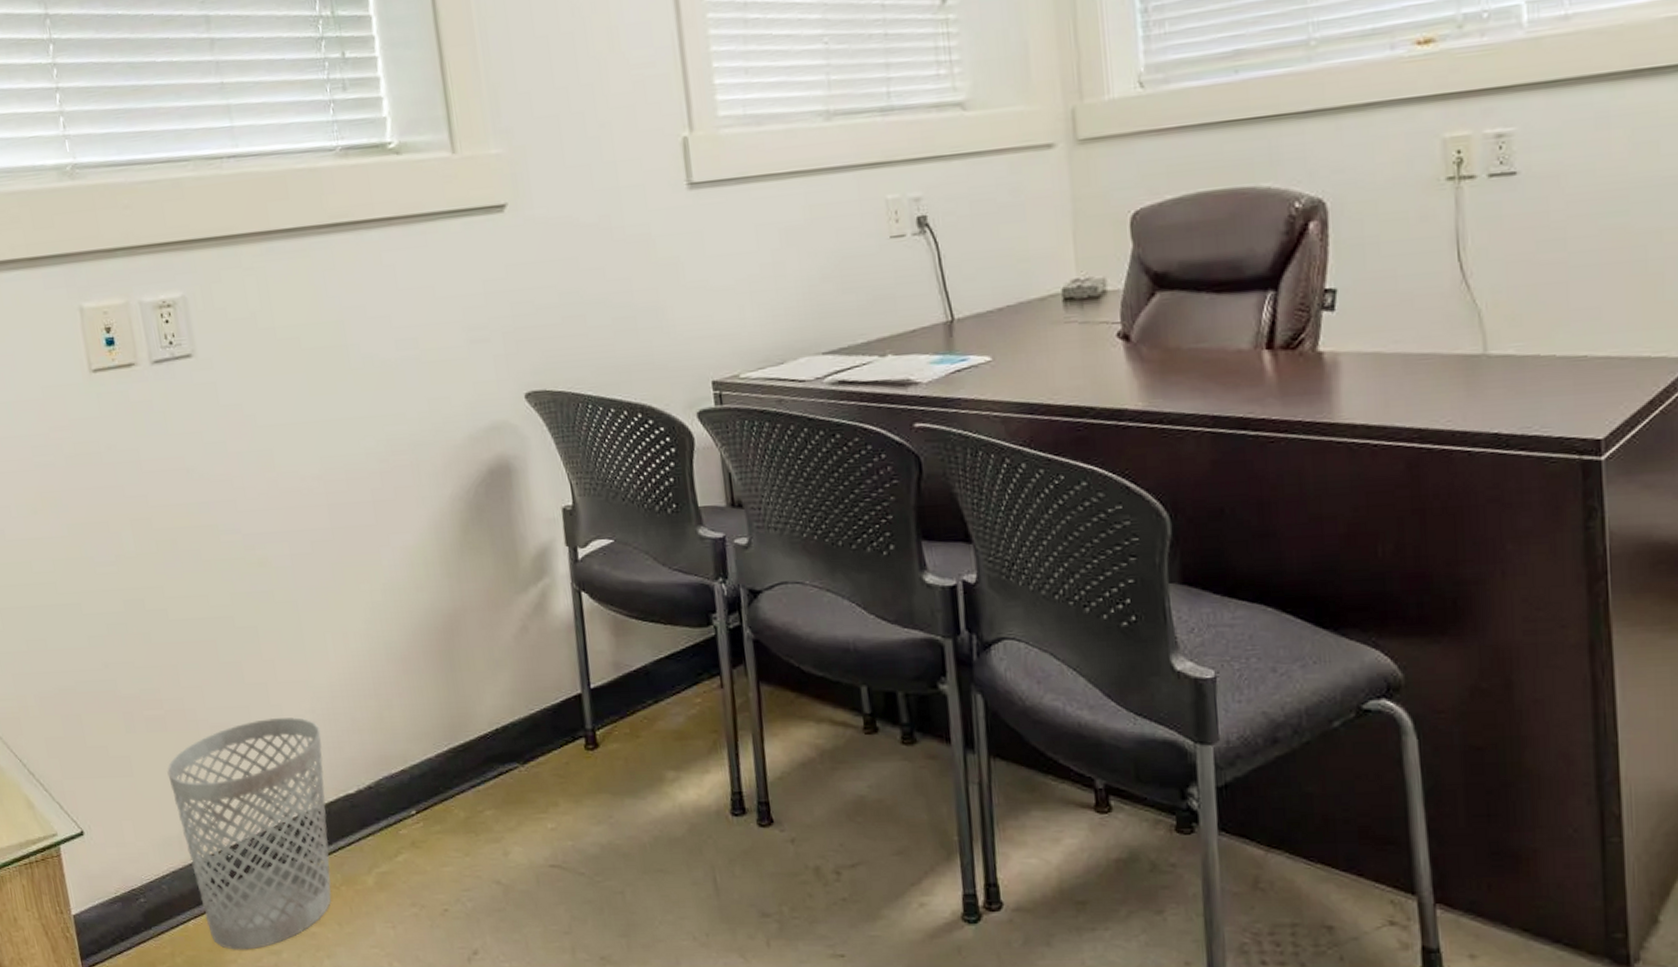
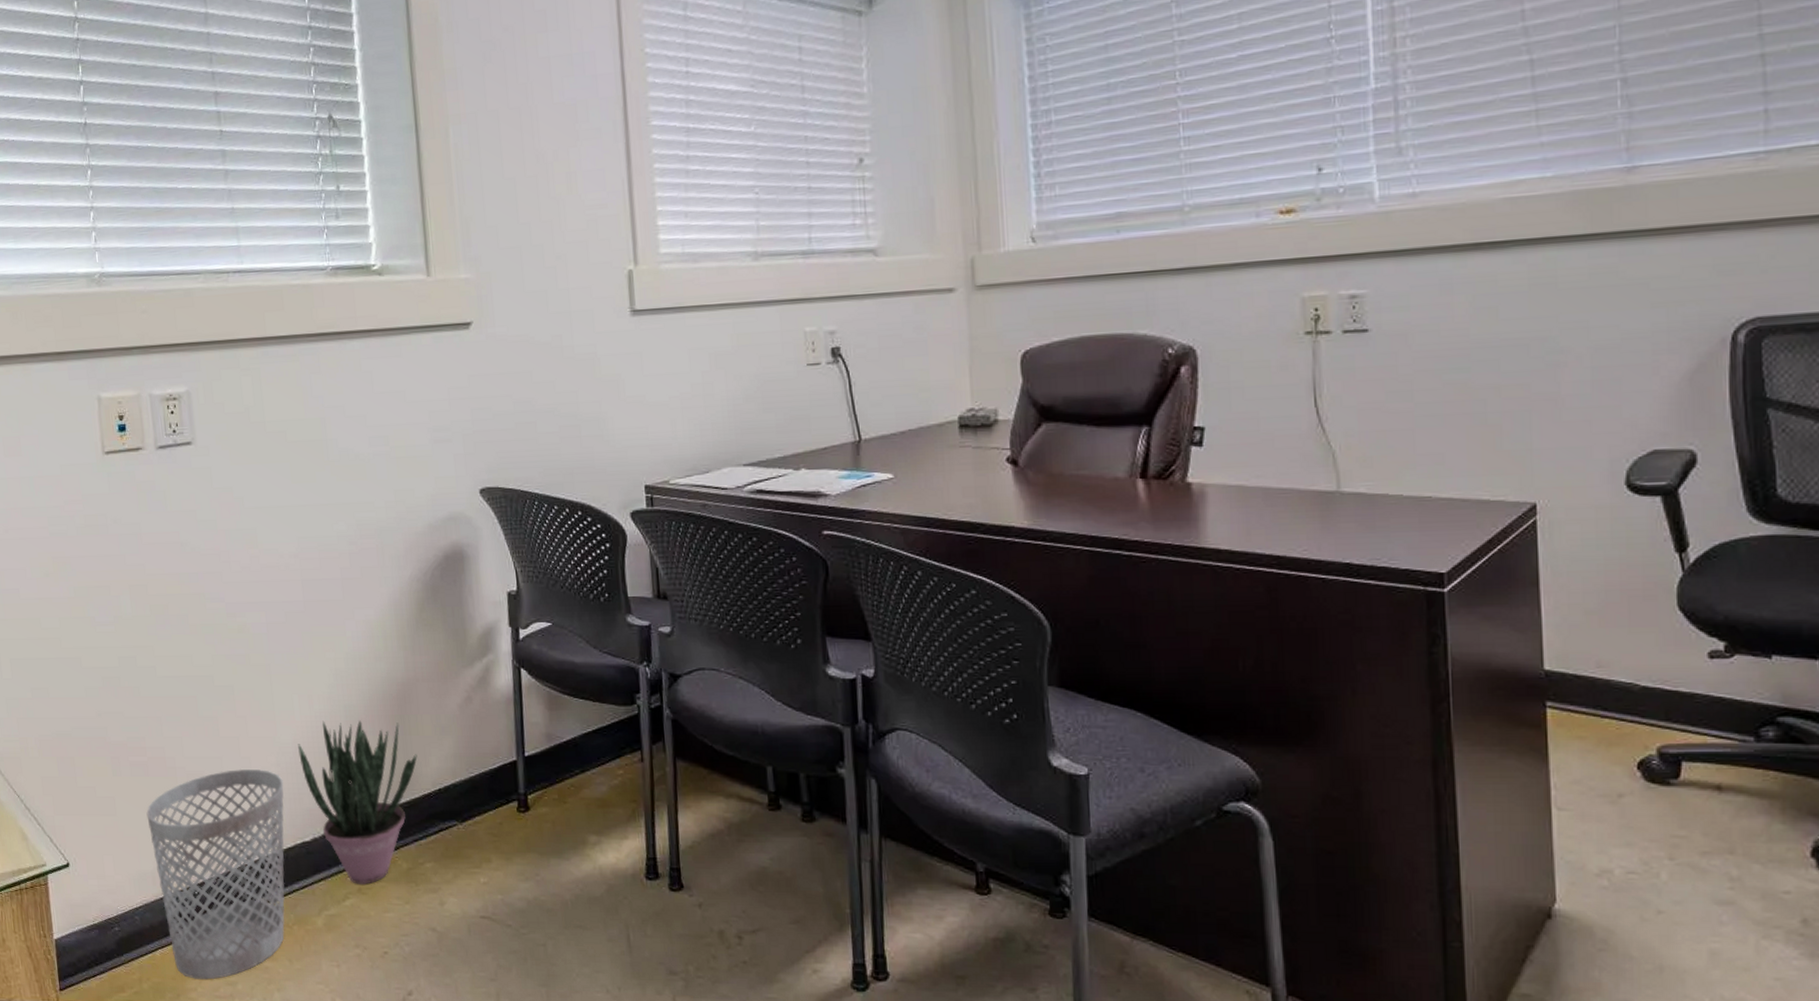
potted plant: none [334,658,470,838] -> present [298,720,418,885]

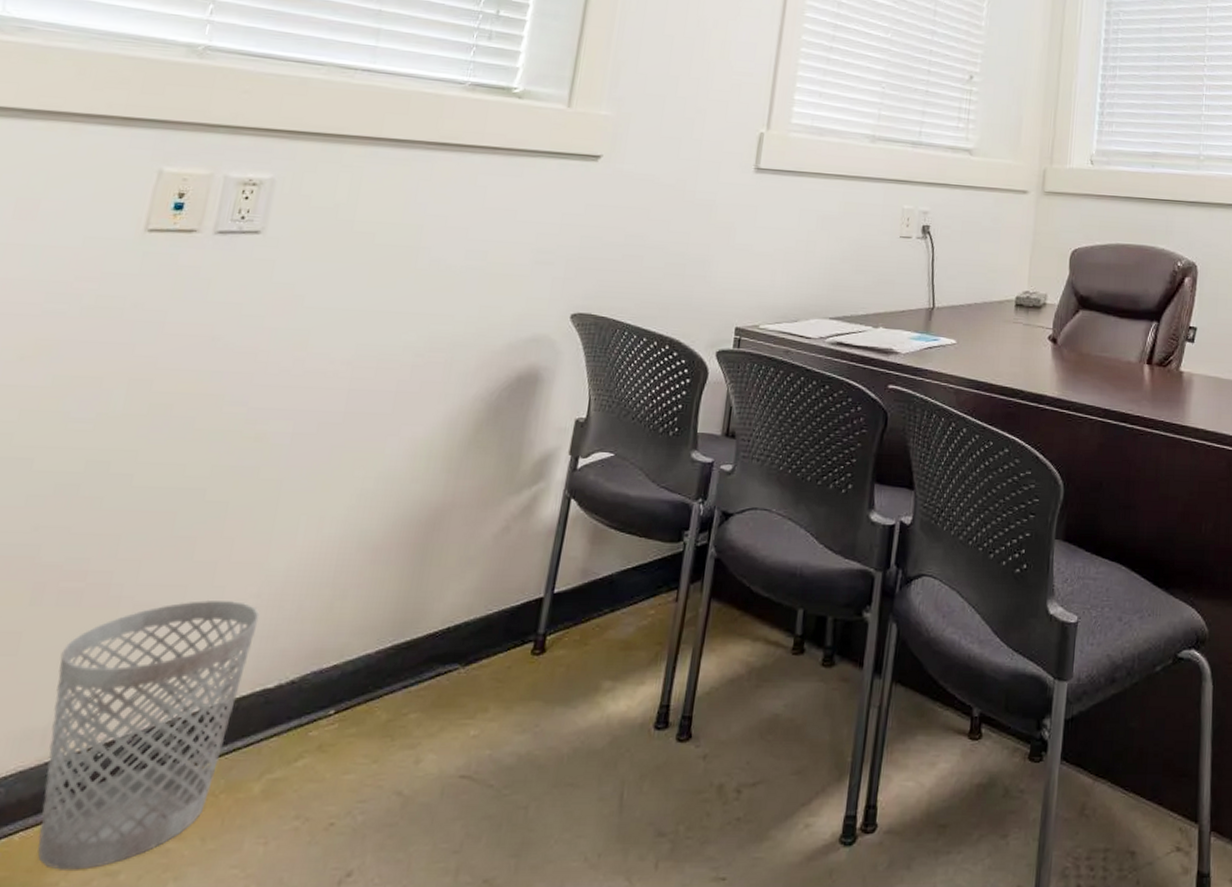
potted plant: present [298,720,418,885] -> none [287,546,433,740]

